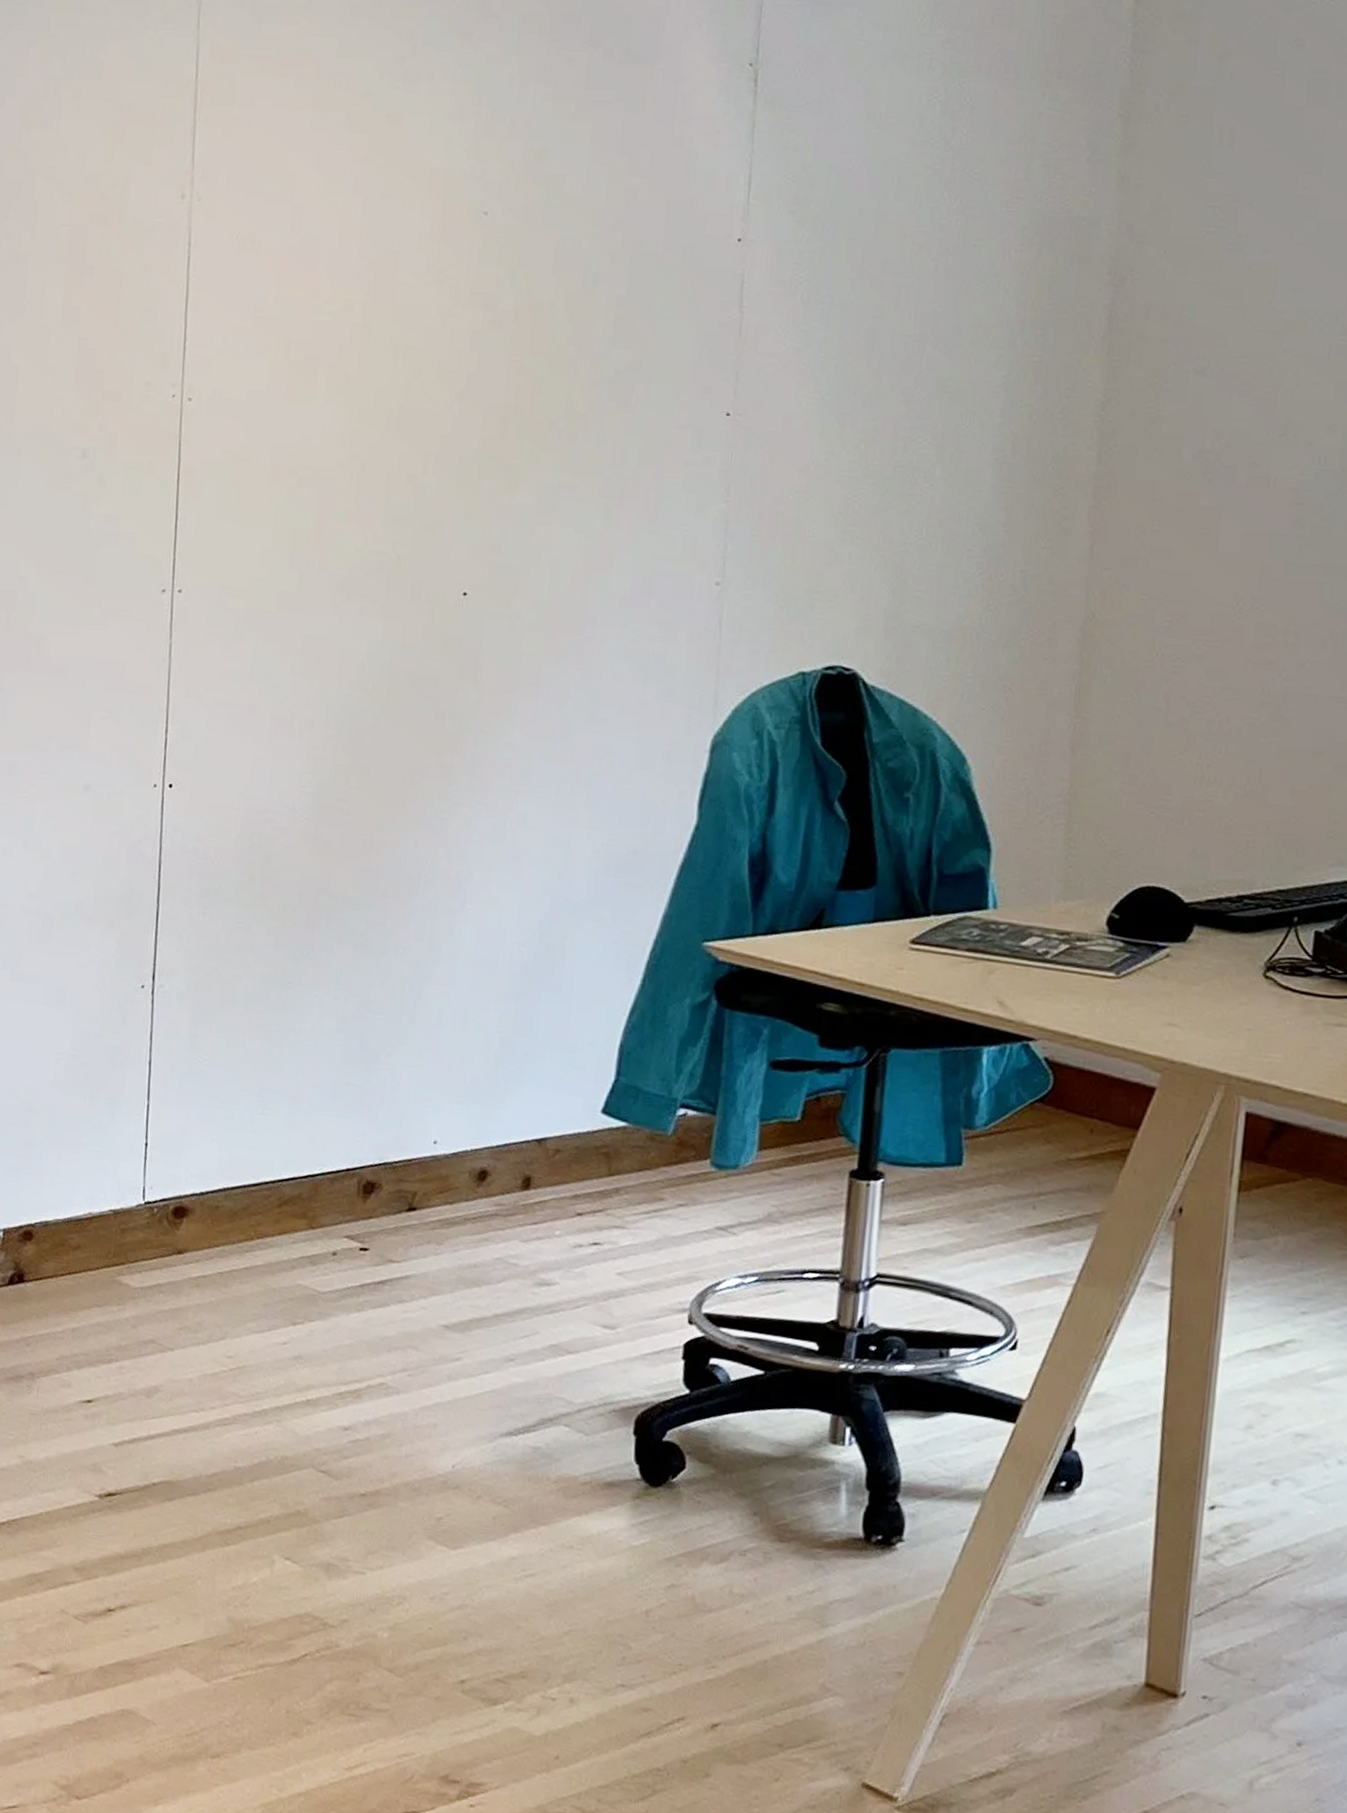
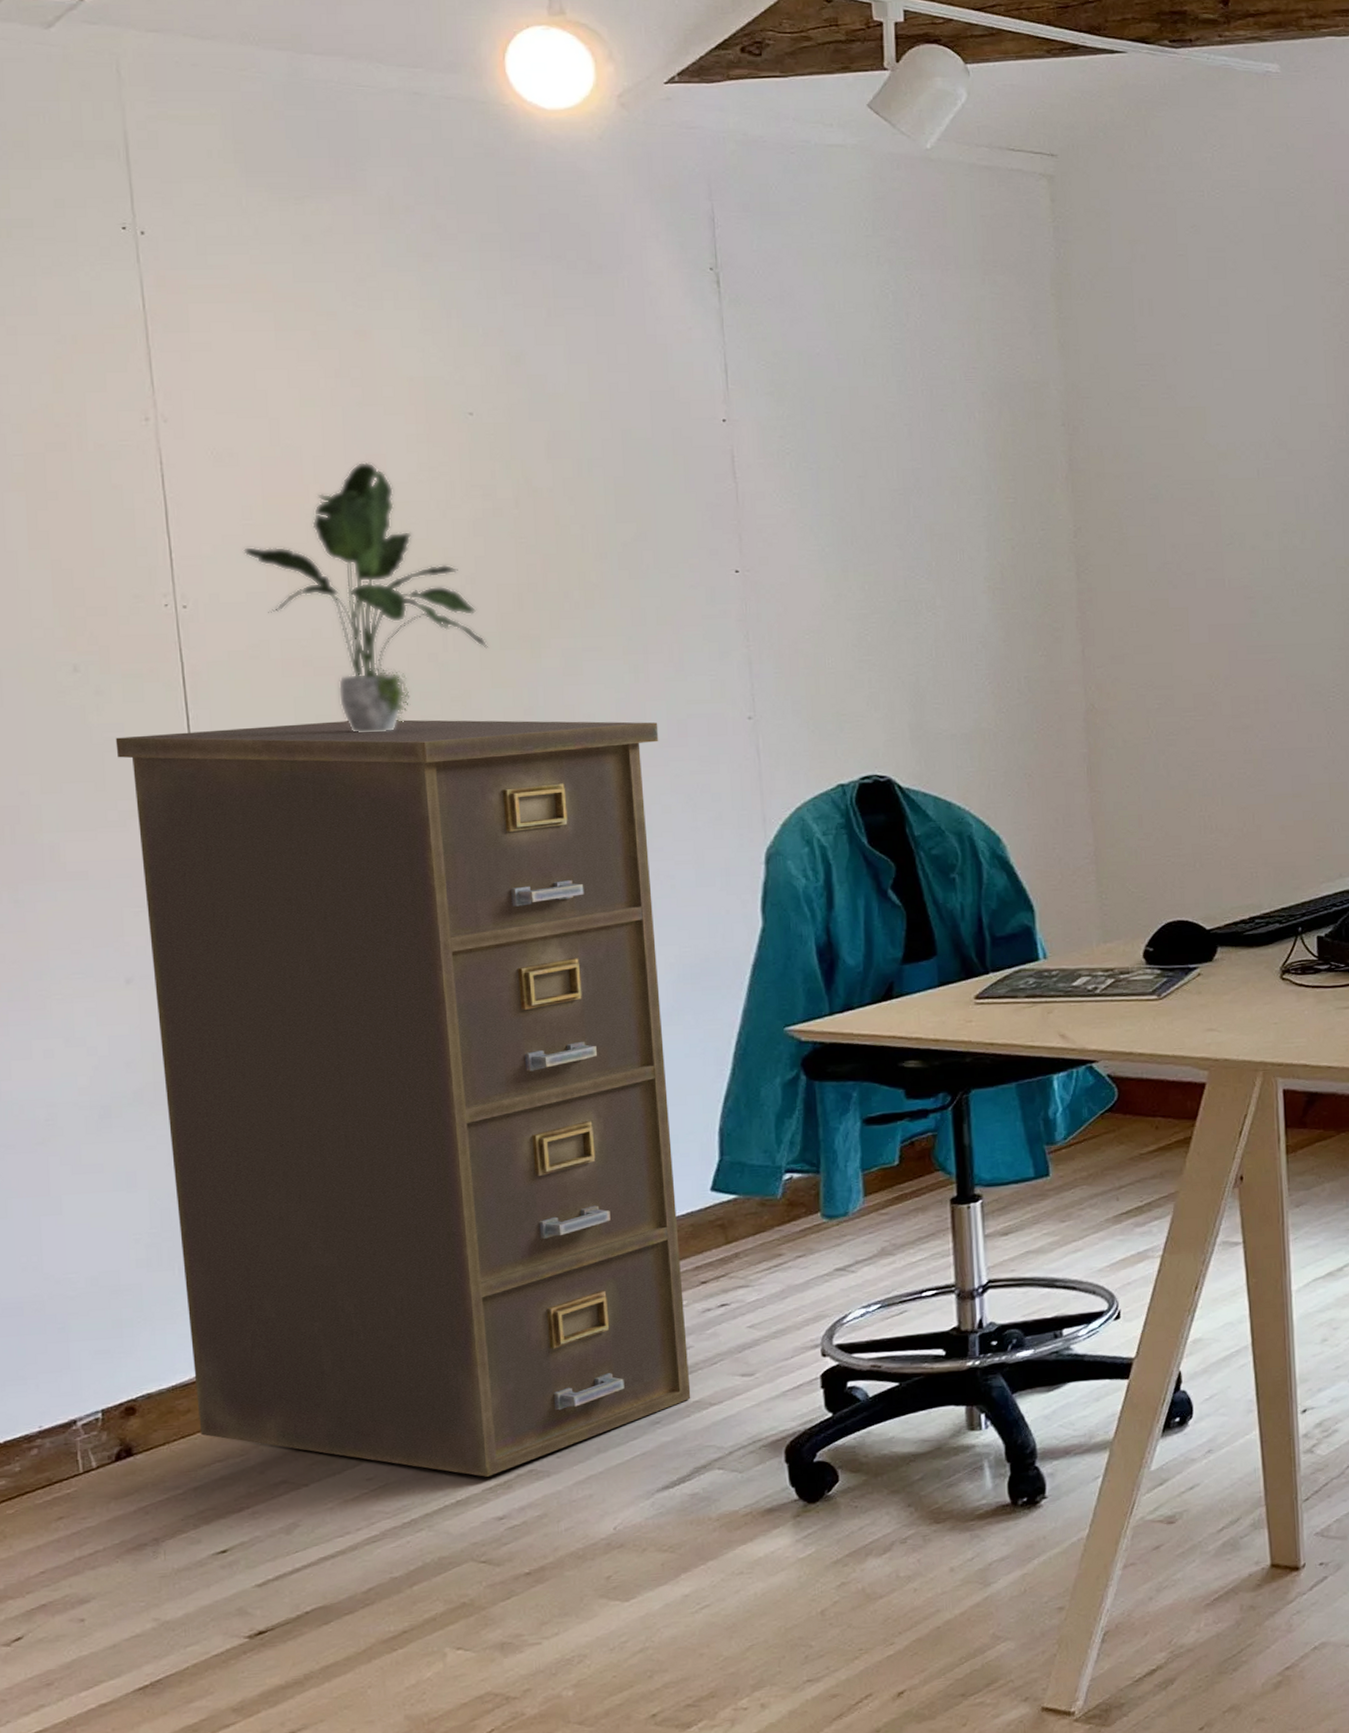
filing cabinet: none [86,531,623,1381] -> present [115,719,691,1477]
potted plant: none [251,257,468,555] -> present [244,461,489,732]

